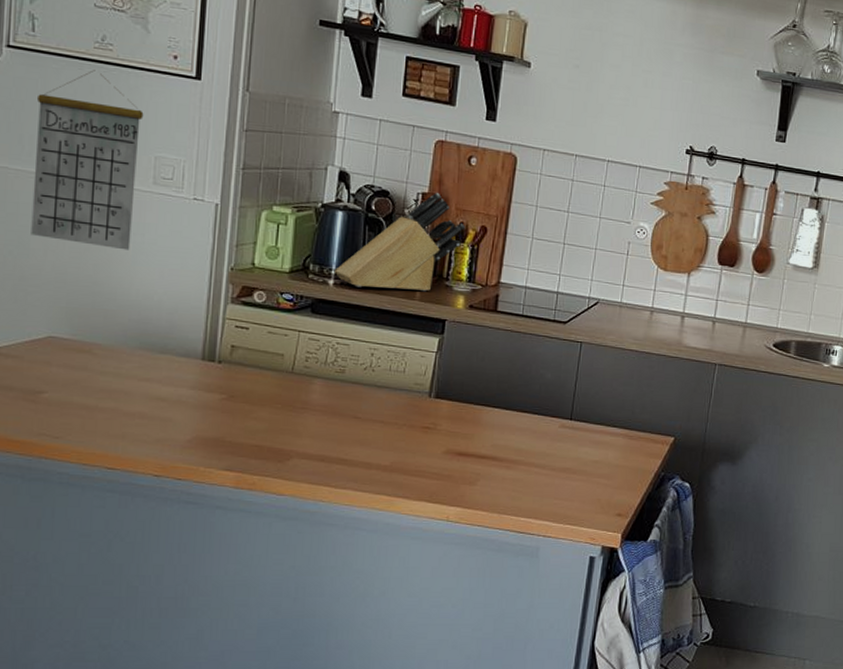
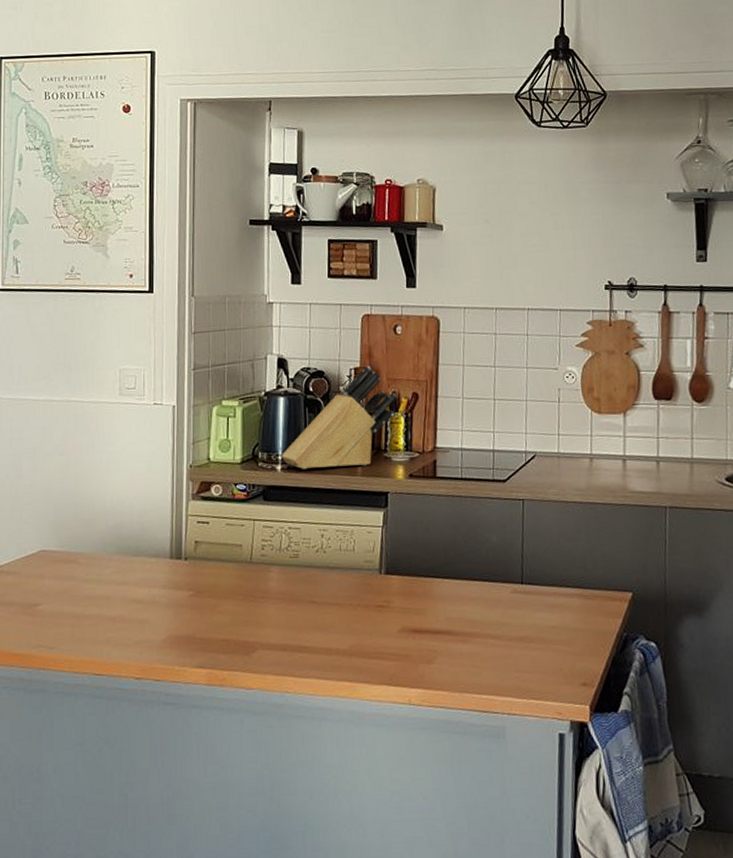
calendar: present [31,70,144,250] -> none [22,299,108,461]

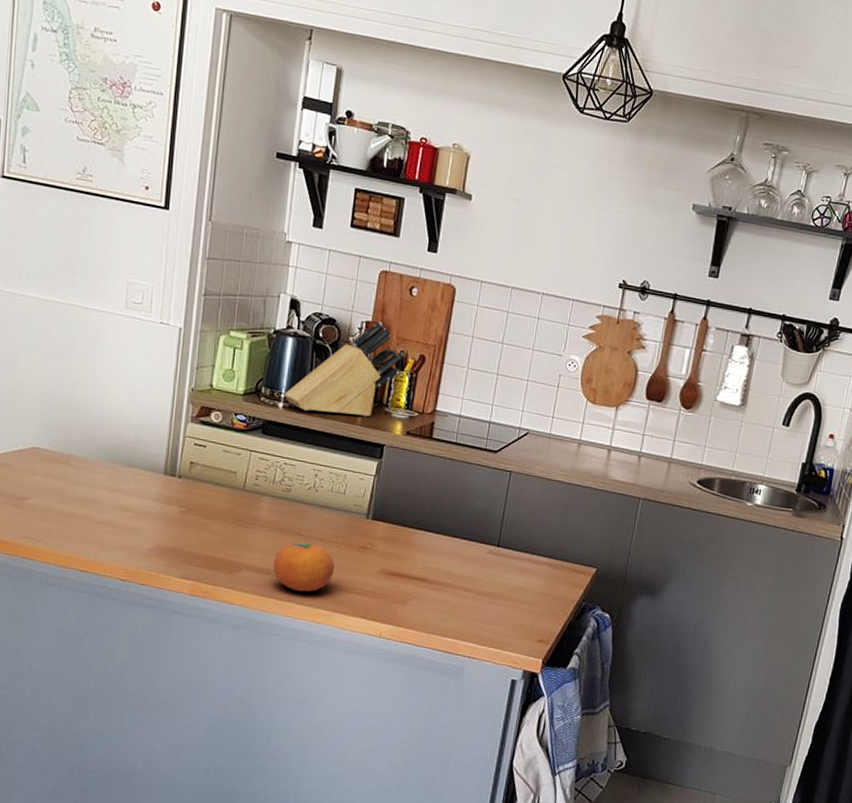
fruit: none [289,610,352,665] -> present [273,542,334,592]

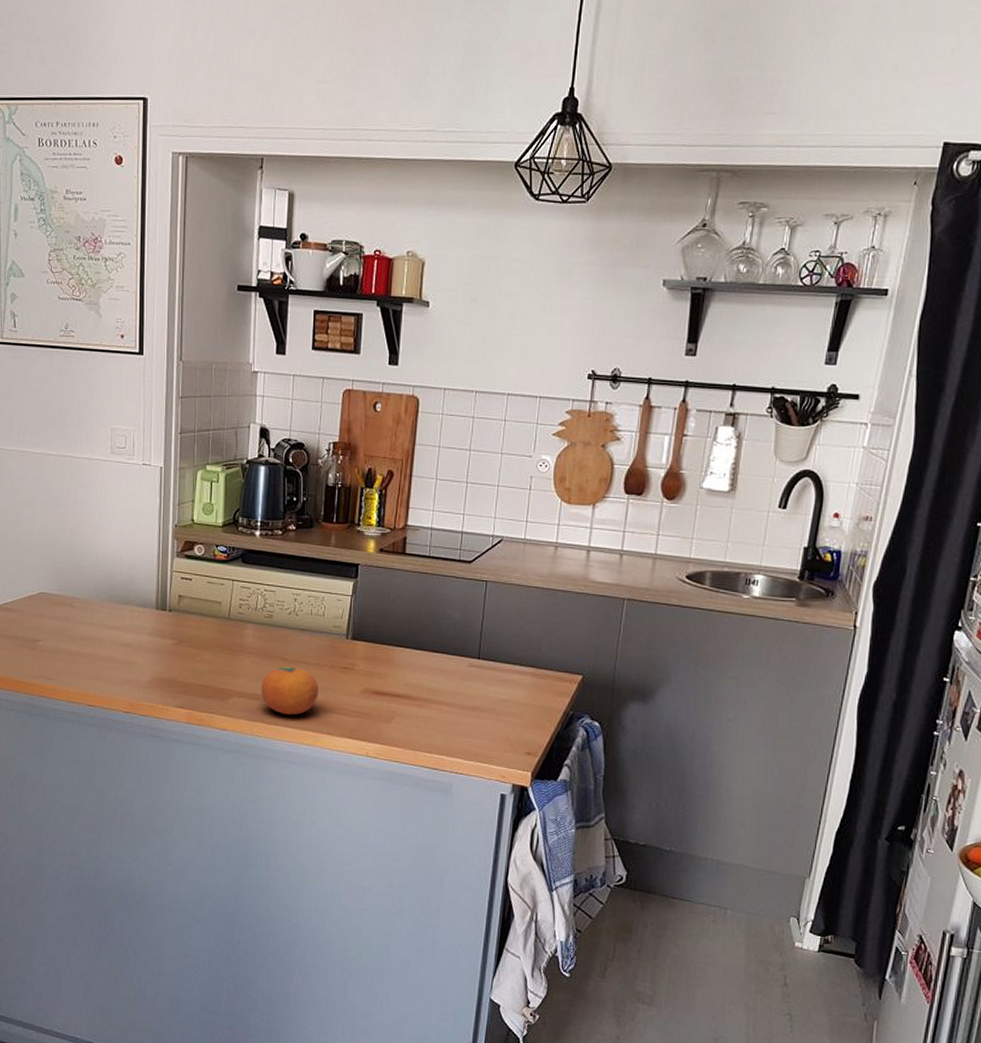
knife block: present [283,322,405,417] -> none [259,441,373,538]

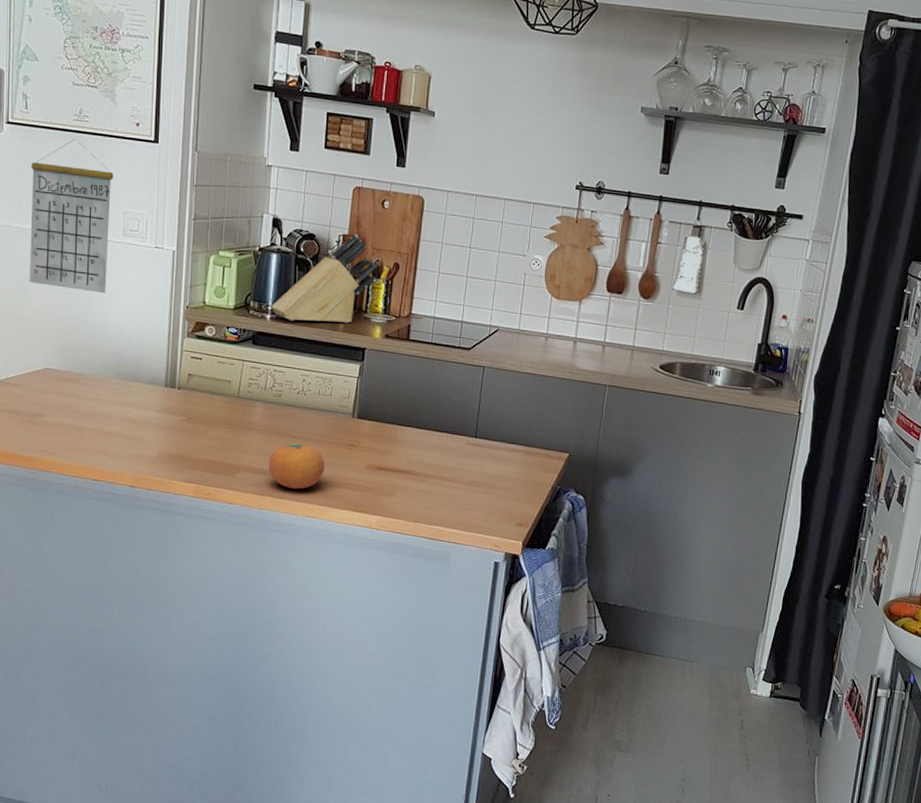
calendar: none [21,356,100,514] -> present [29,139,114,293]
knife block: none [259,441,373,538] -> present [270,234,380,324]

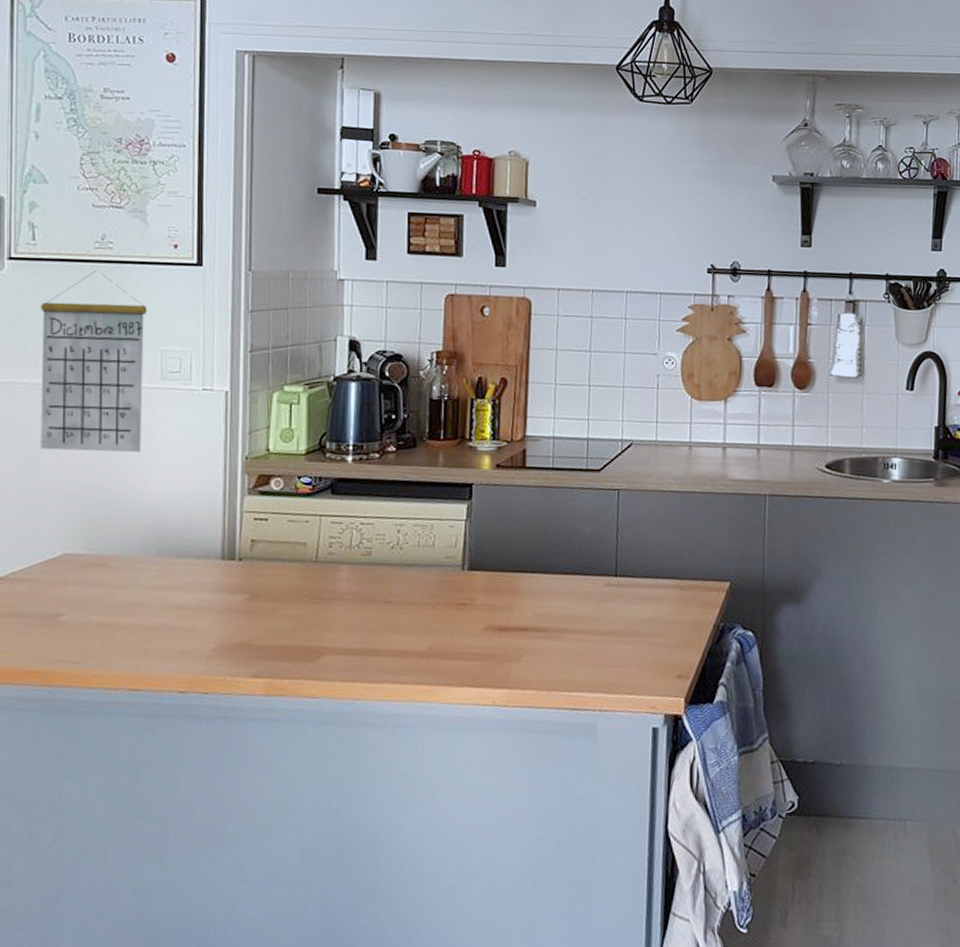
fruit: present [269,443,325,490] -> none [360,610,431,669]
knife block: present [270,234,380,324] -> none [351,350,484,461]

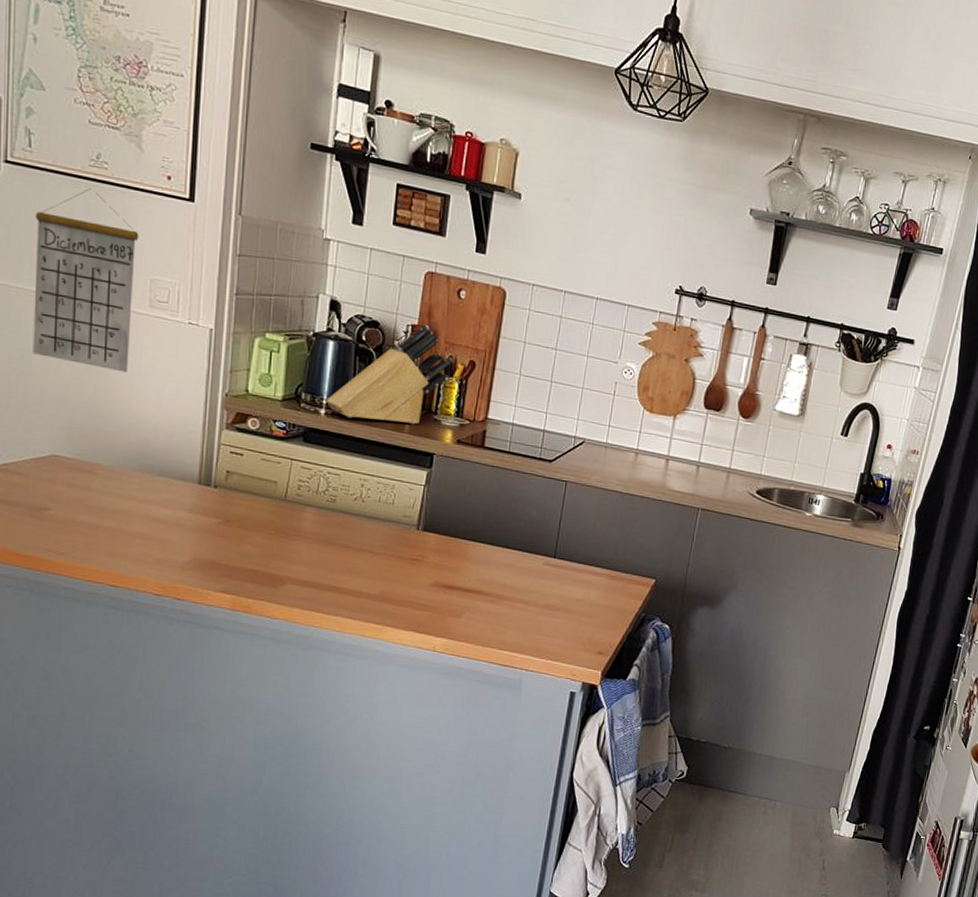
knife block: none [351,350,484,461] -> present [325,325,453,425]

